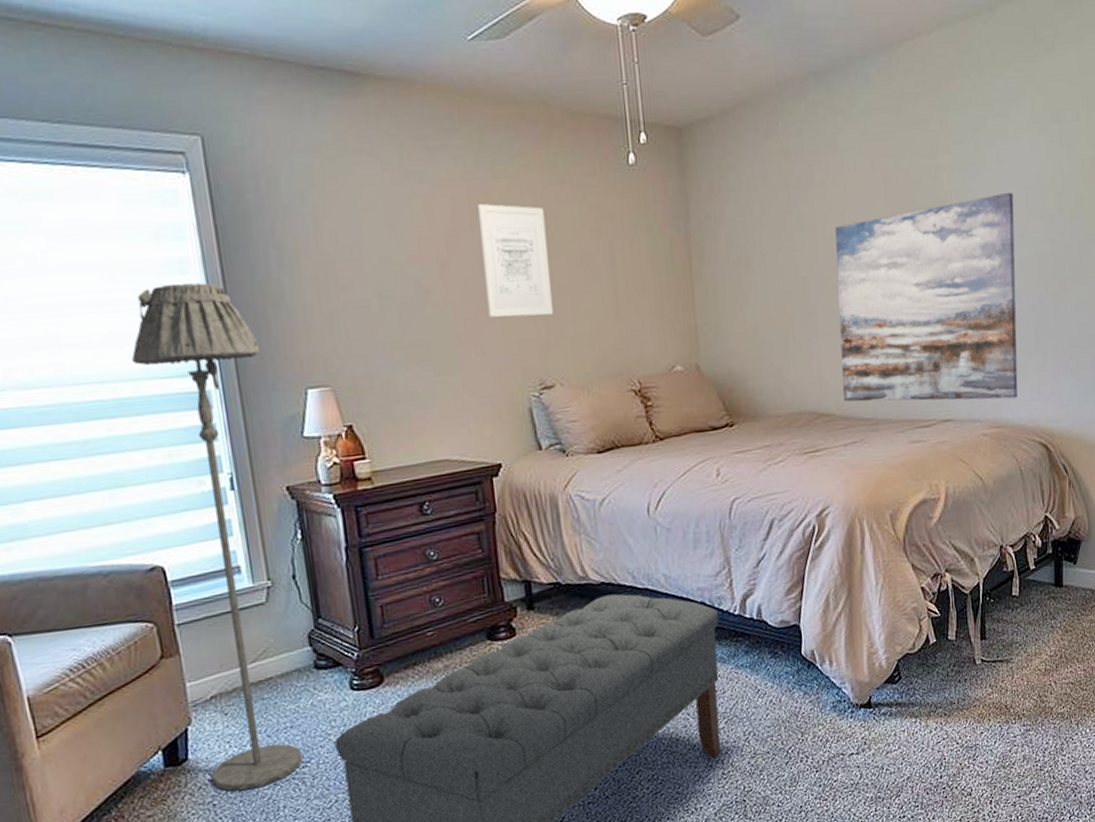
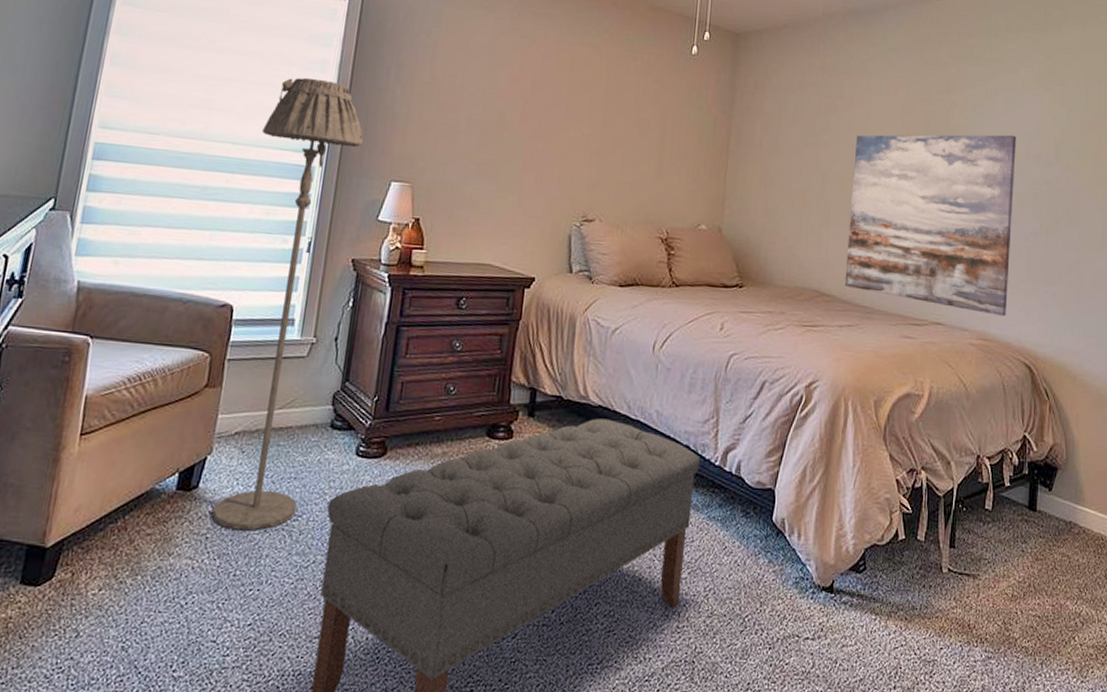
wall art: present [476,204,553,317] -> none [553,63,616,162]

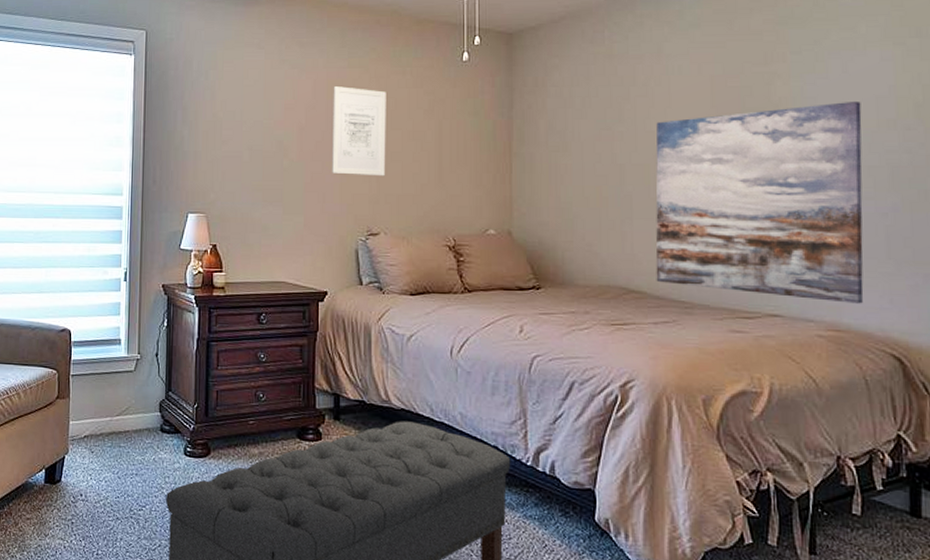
floor lamp: present [211,77,363,531] -> none [74,129,160,518]
wall art: none [553,63,616,162] -> present [332,86,386,176]

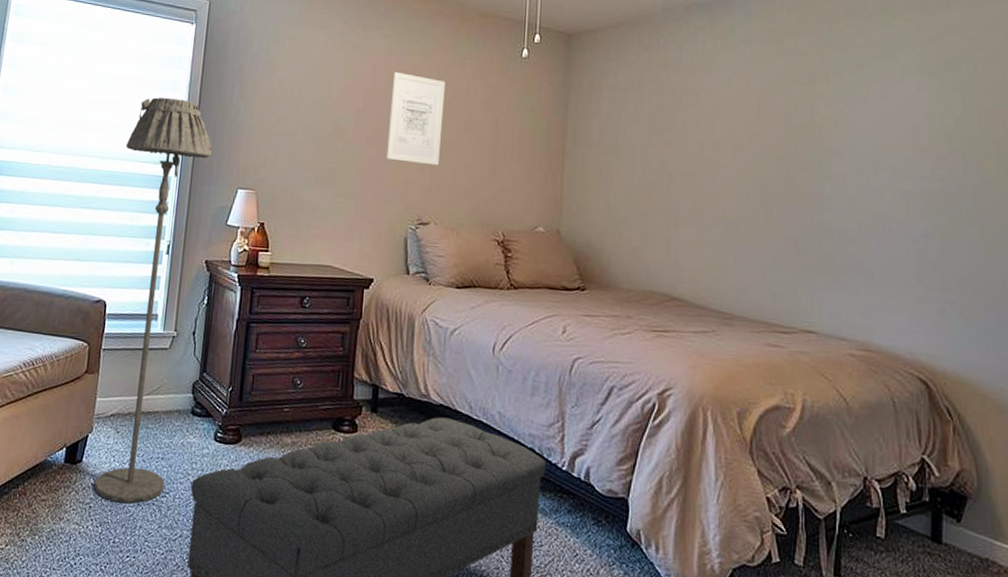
floor lamp: none [74,129,160,518] -> present [93,97,212,504]
wall art: present [655,100,864,304] -> none [698,126,898,326]

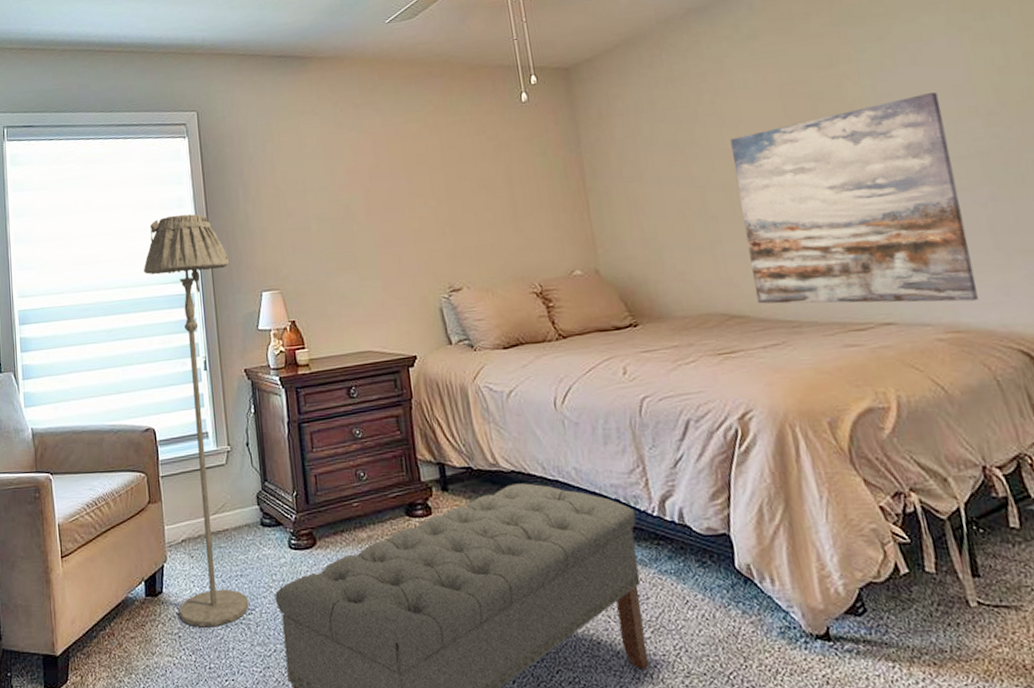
wall art: present [386,72,446,166] -> none [393,142,459,232]
wall art: none [698,126,898,326] -> present [730,92,979,304]

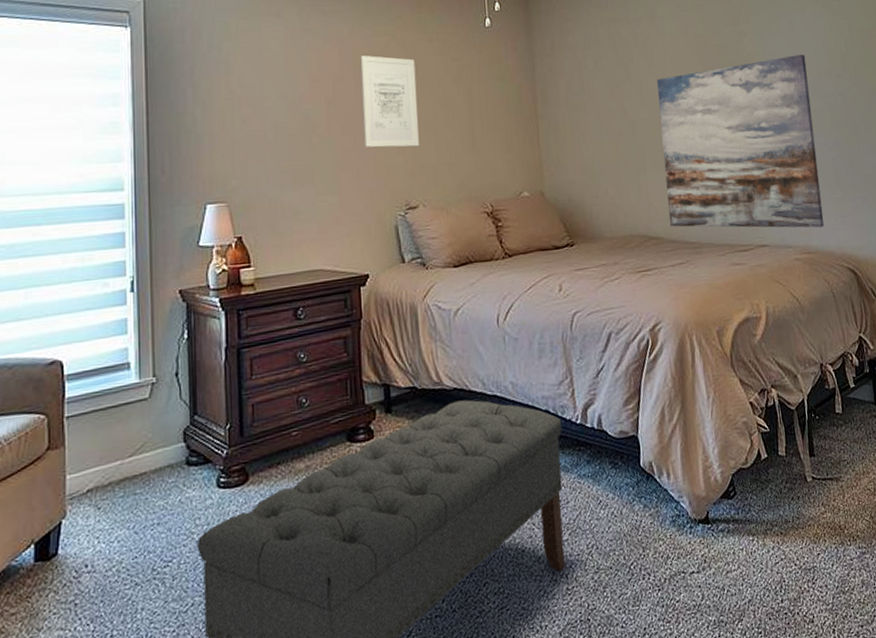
floor lamp: present [144,213,249,628] -> none [63,113,170,590]
wall art: none [393,142,459,232] -> present [360,55,419,148]

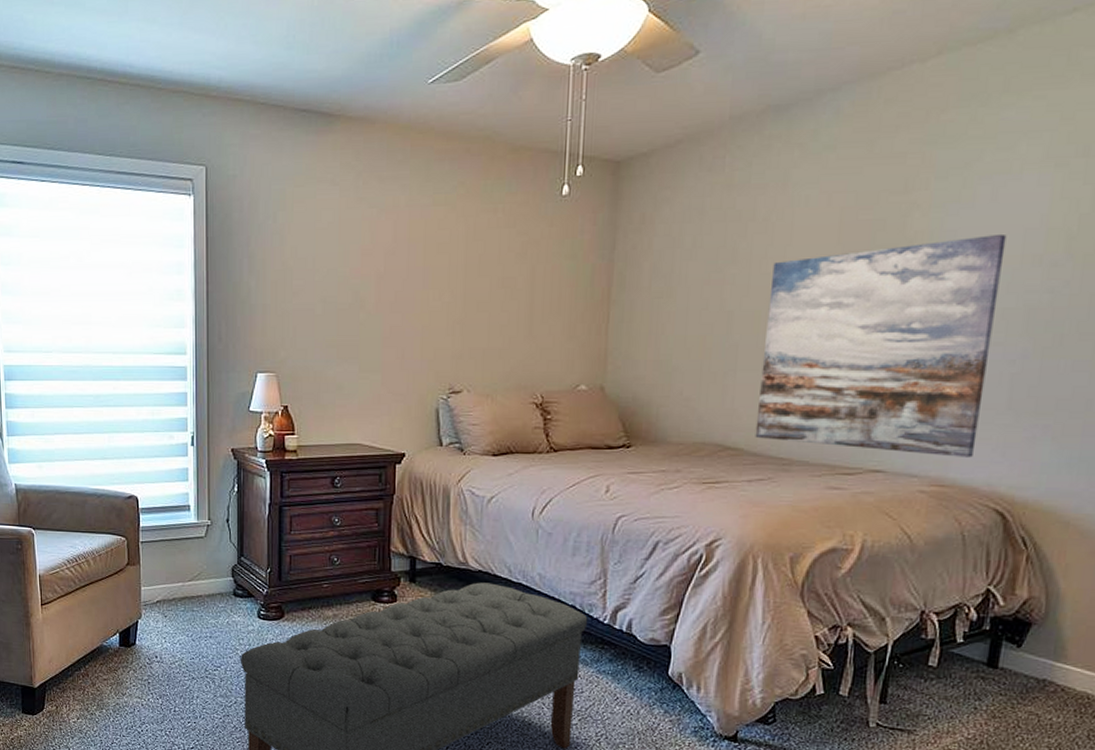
wall art: present [360,55,419,148] -> none [413,228,475,329]

